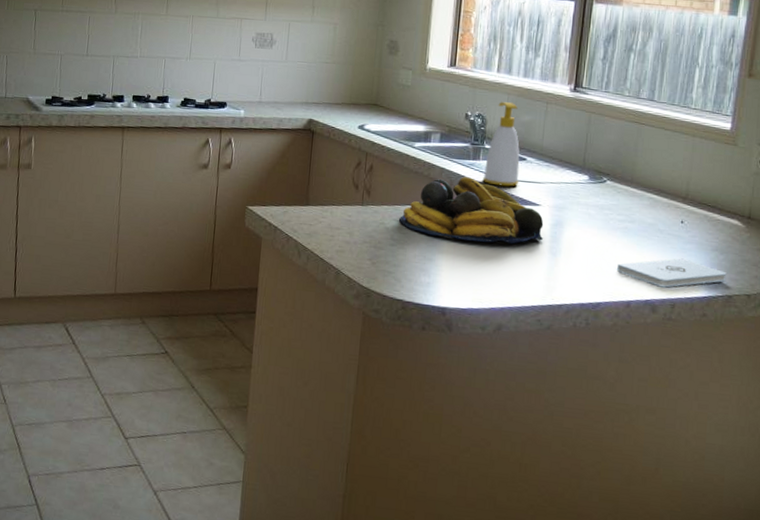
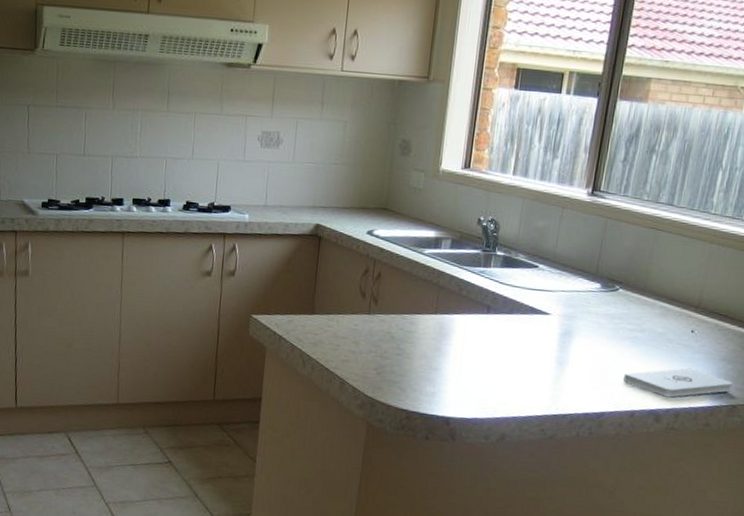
fruit bowl: present [399,177,544,244] -> none [406,285,553,354]
soap bottle: present [482,102,520,187] -> none [492,206,532,295]

